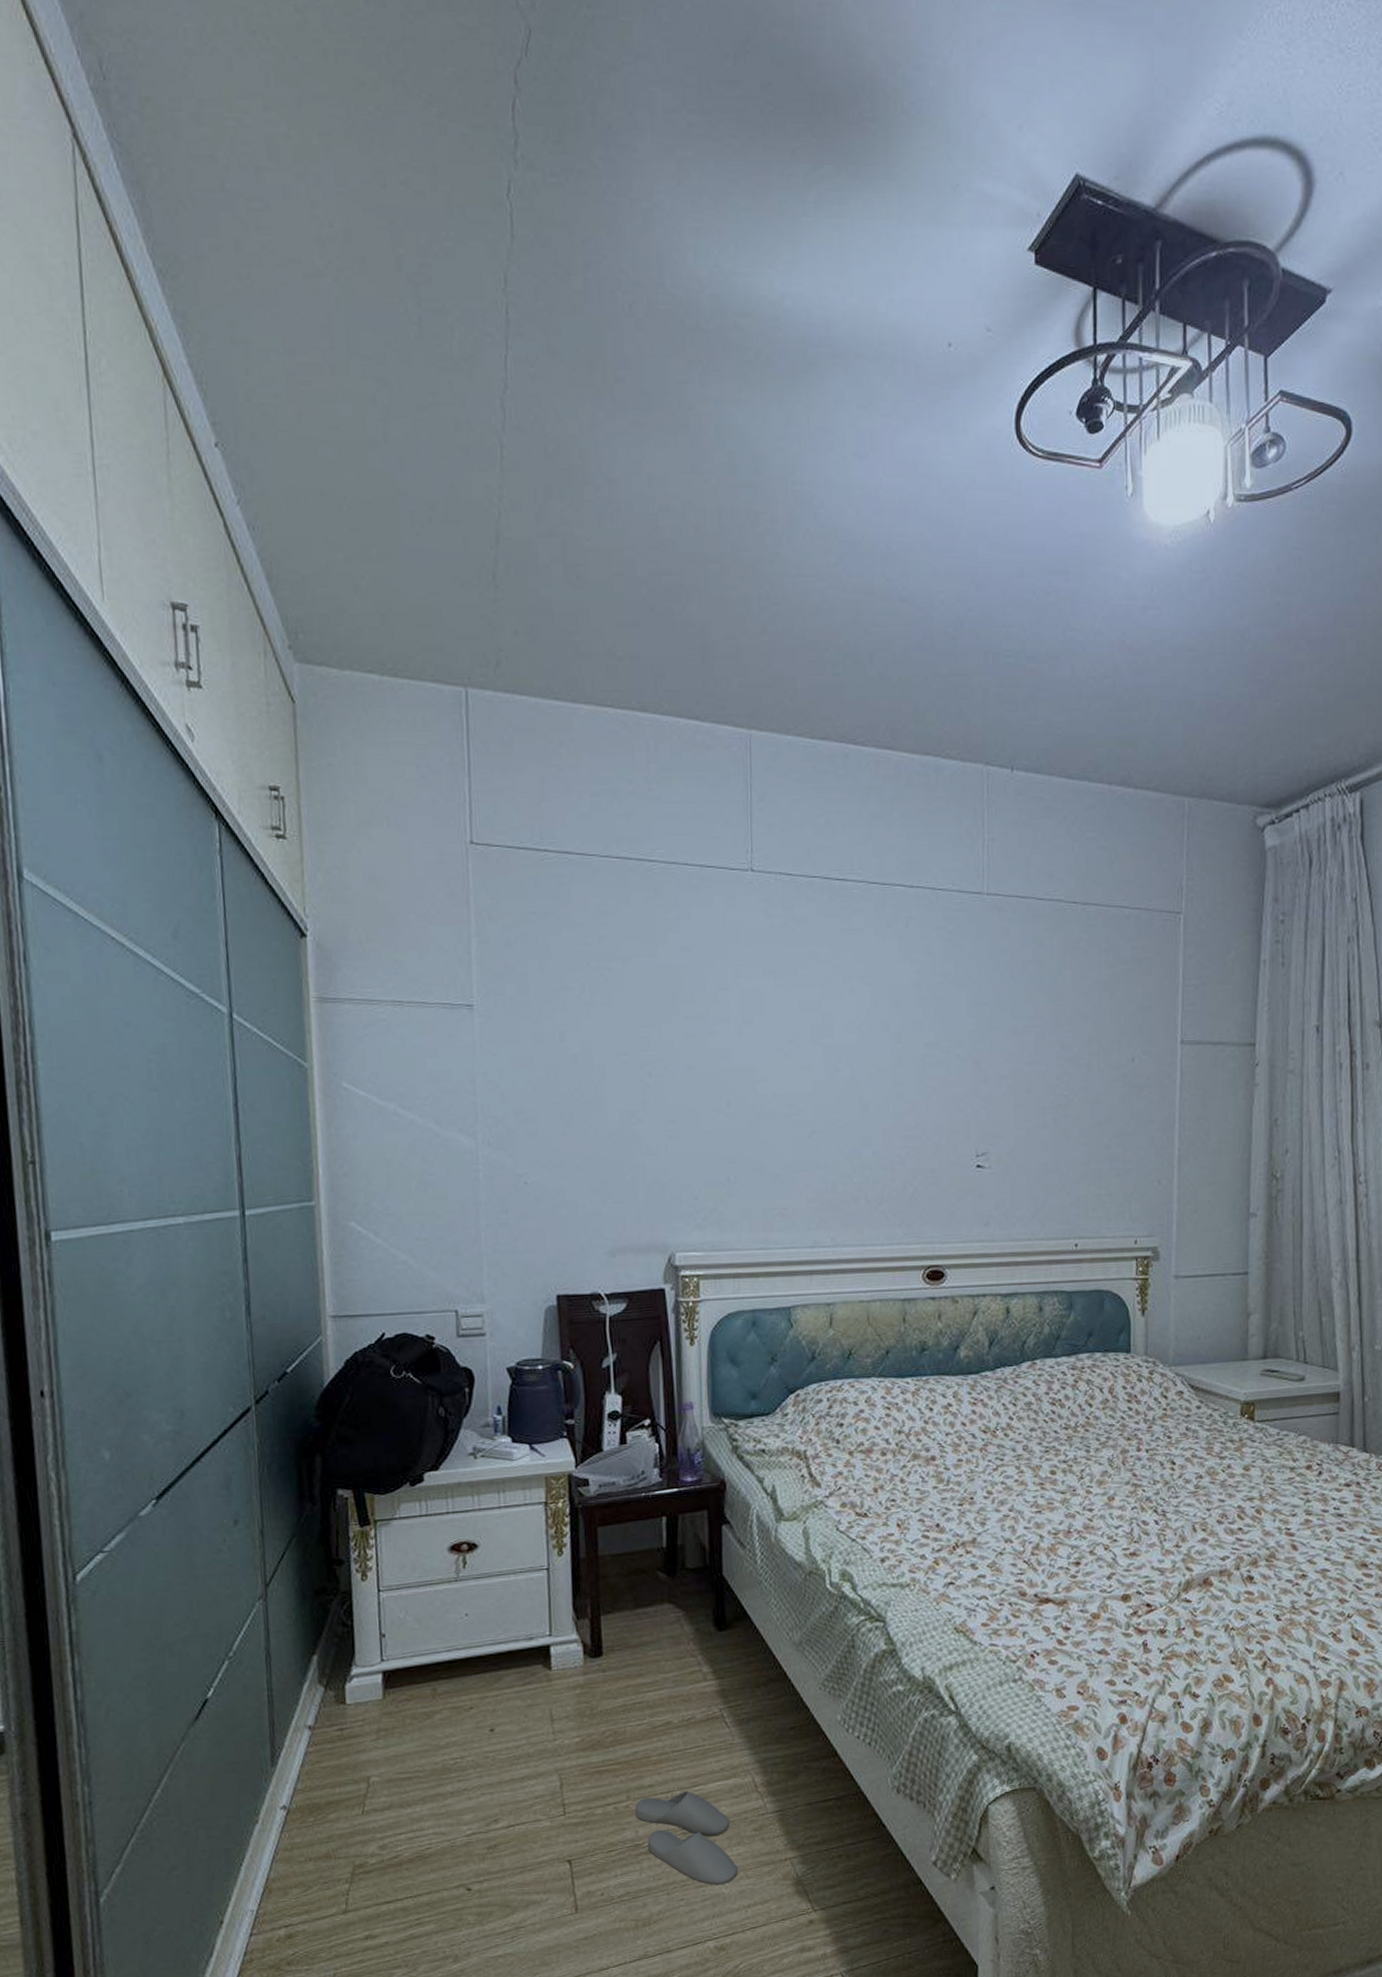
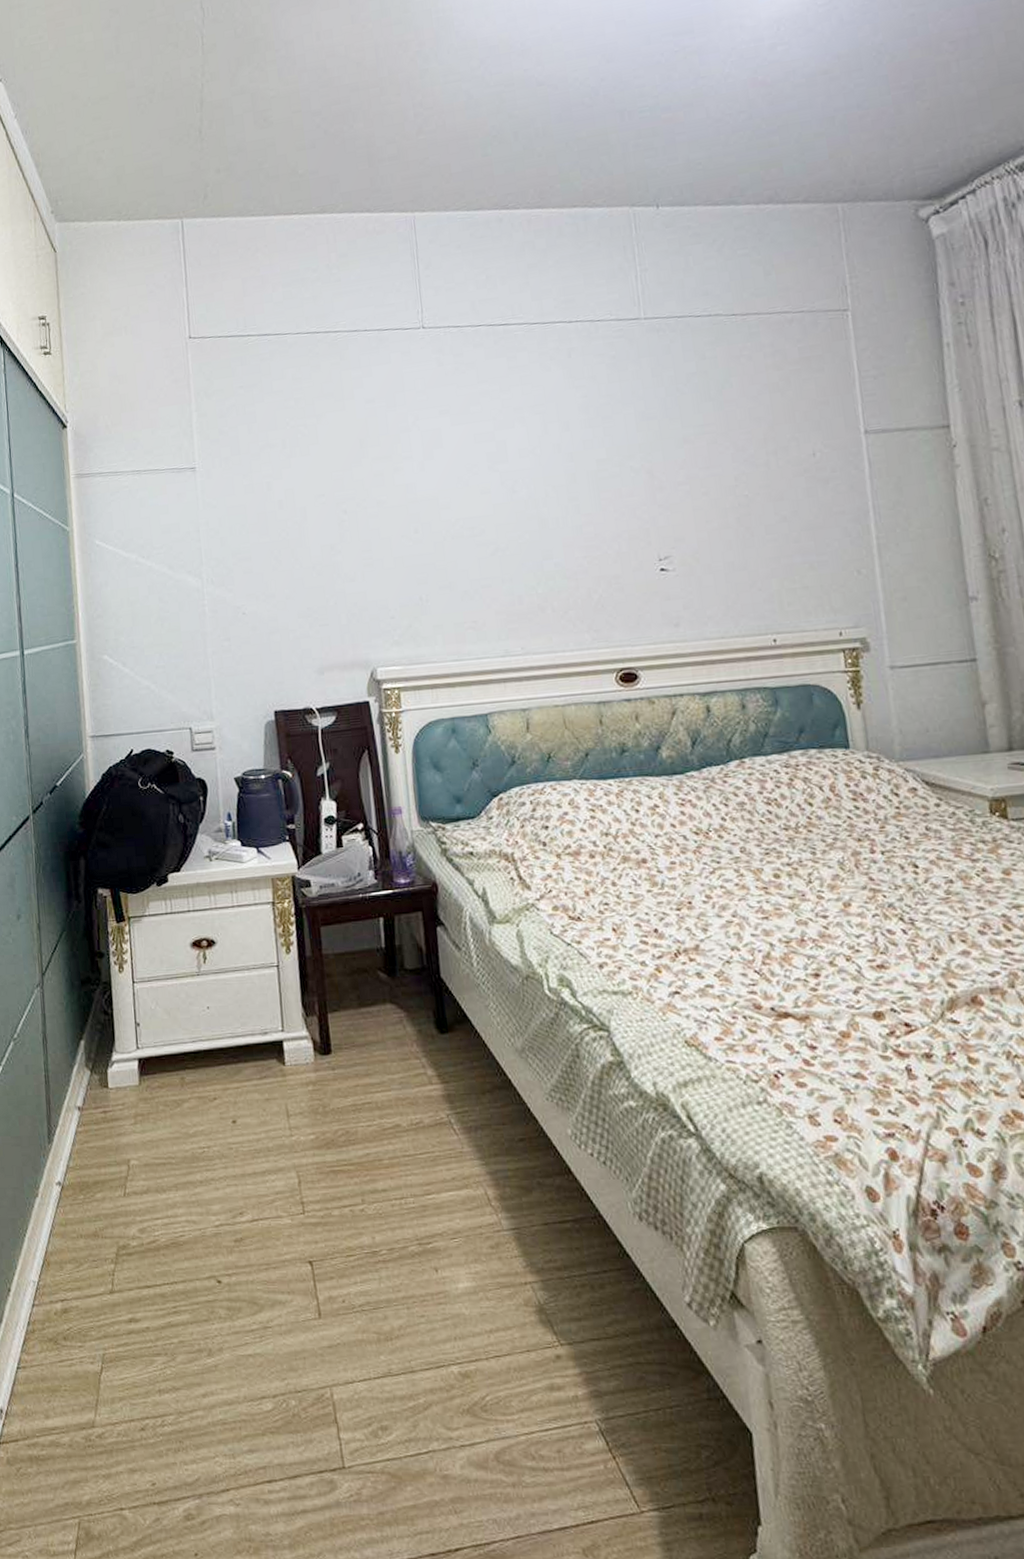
slippers: present [635,1790,738,1885] -> none [370,1198,477,1303]

